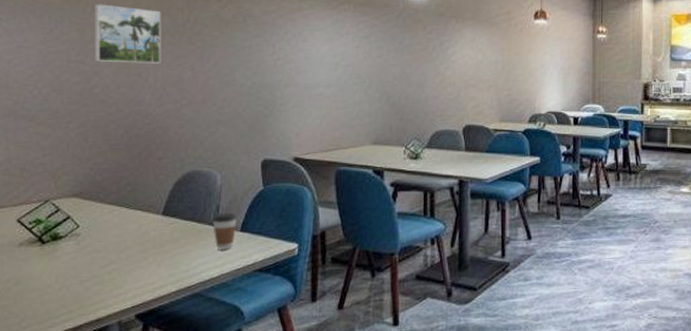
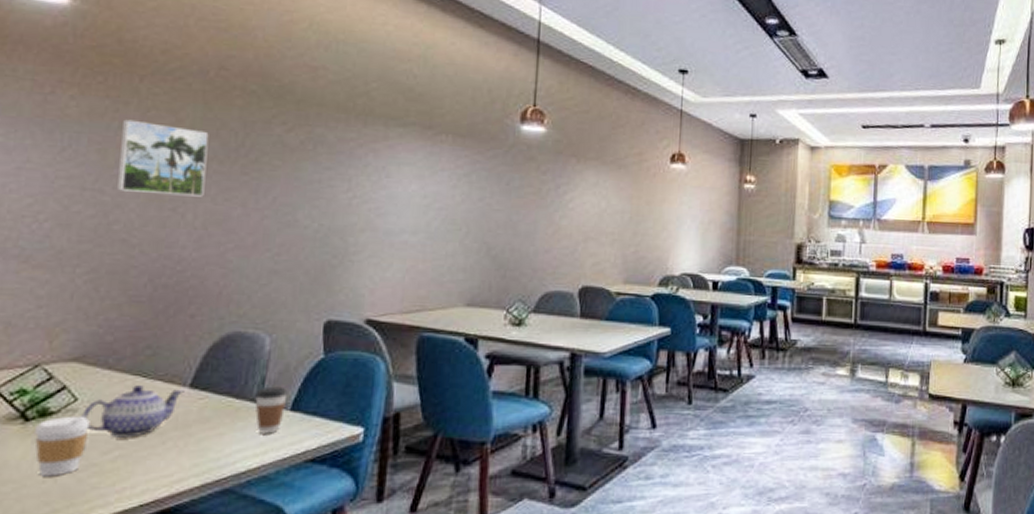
coffee cup: none [49,239,90,286] -> present [33,416,90,477]
teapot: none [83,214,158,256] -> present [81,385,184,439]

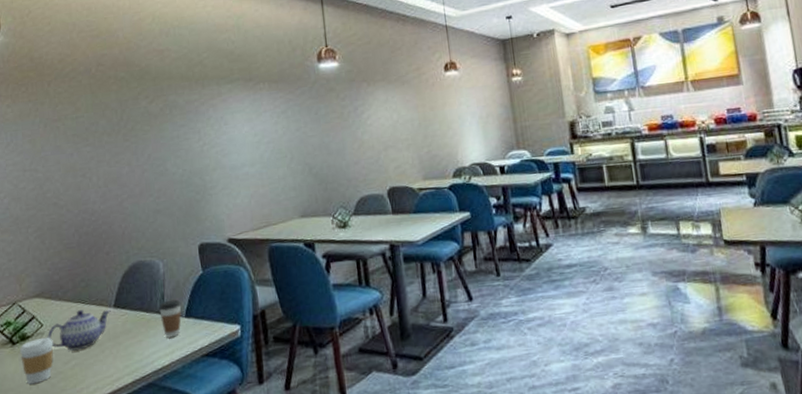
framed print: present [117,119,209,197] -> none [42,113,102,168]

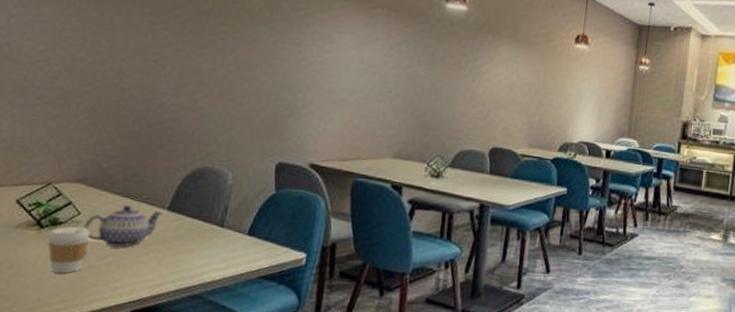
coffee cup: present [159,299,182,338] -> none [219,214,246,253]

